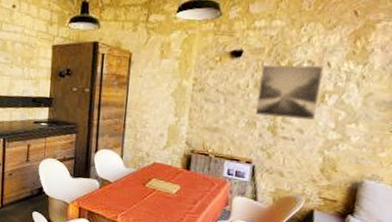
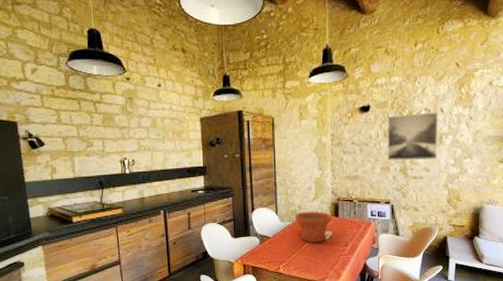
plant pot: none [140,159,183,196] -> present [294,211,332,243]

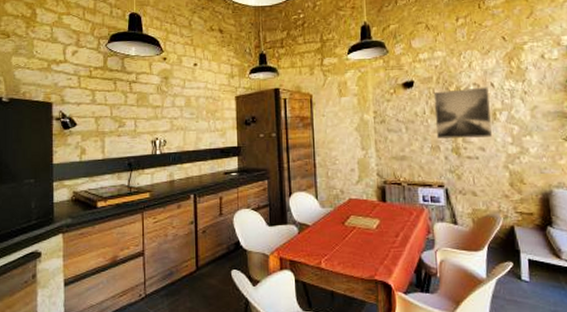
plant pot: present [294,211,332,243] -> none [336,196,379,233]

